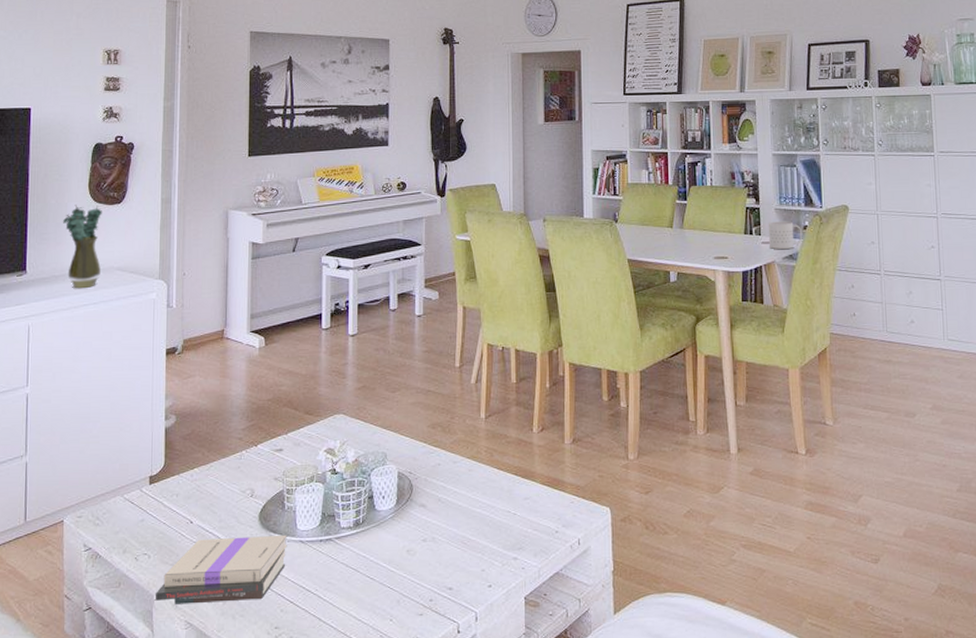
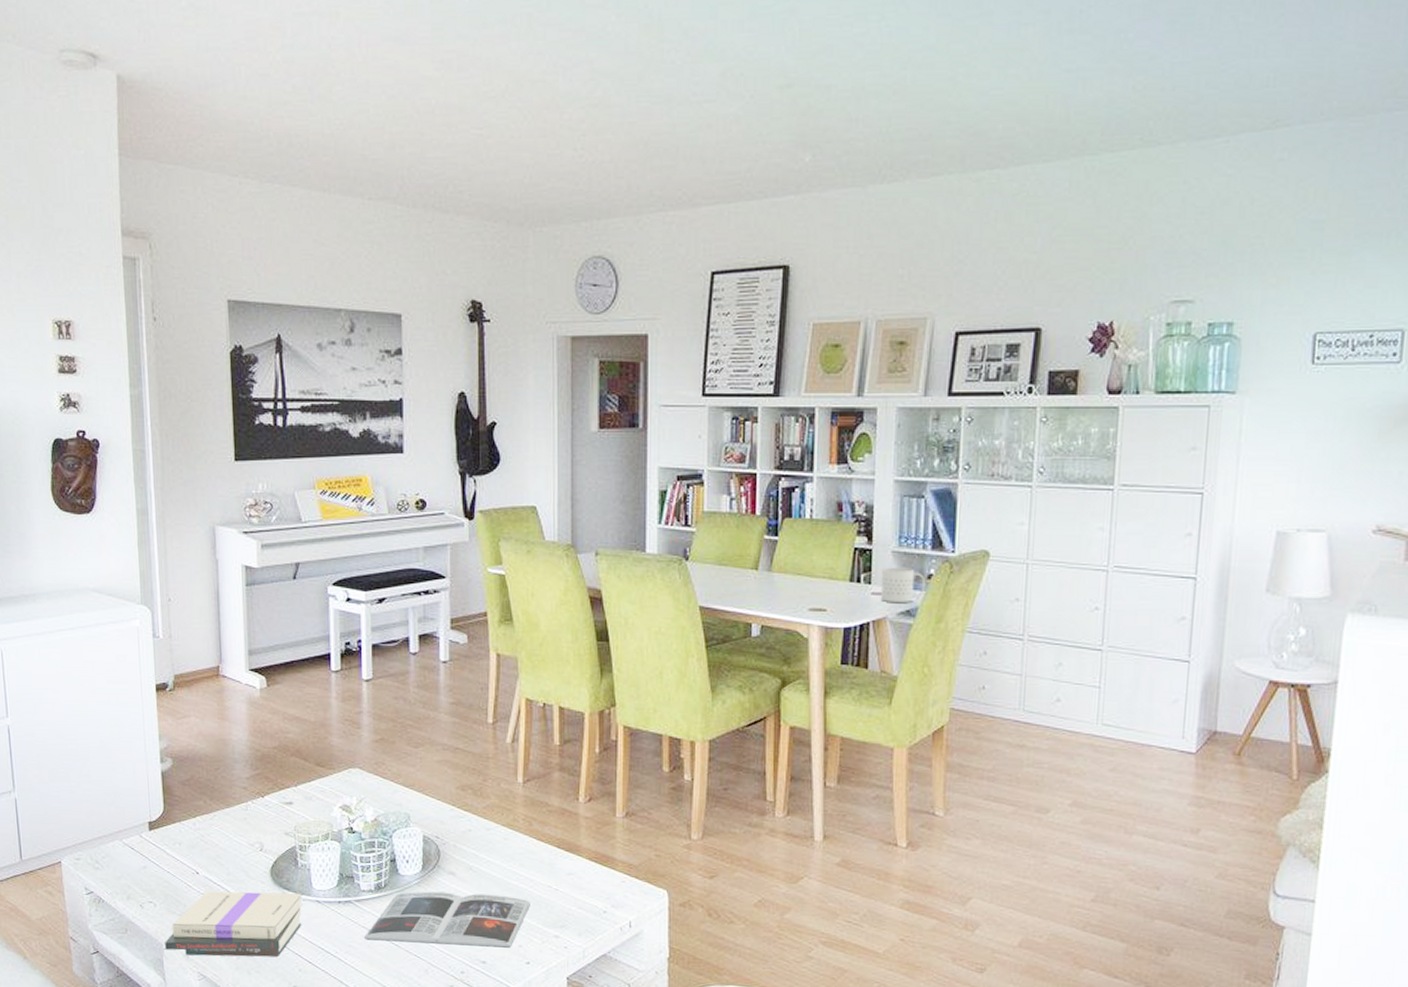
vase: present [63,205,102,289] -> none [27,513,75,612]
magazine: none [343,523,492,574] -> present [364,891,530,947]

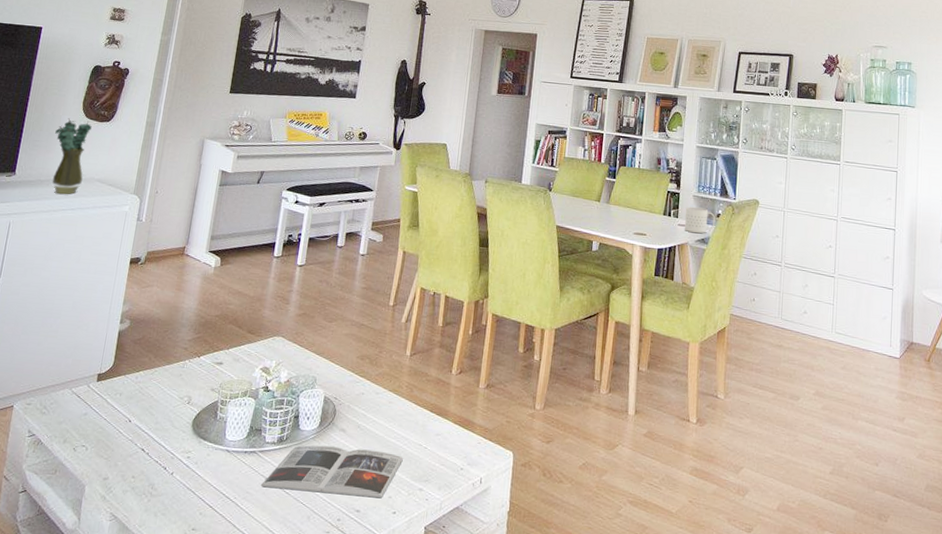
vase: none [27,513,75,612] -> present [52,118,92,195]
books: present [165,891,303,957] -> none [86,437,216,501]

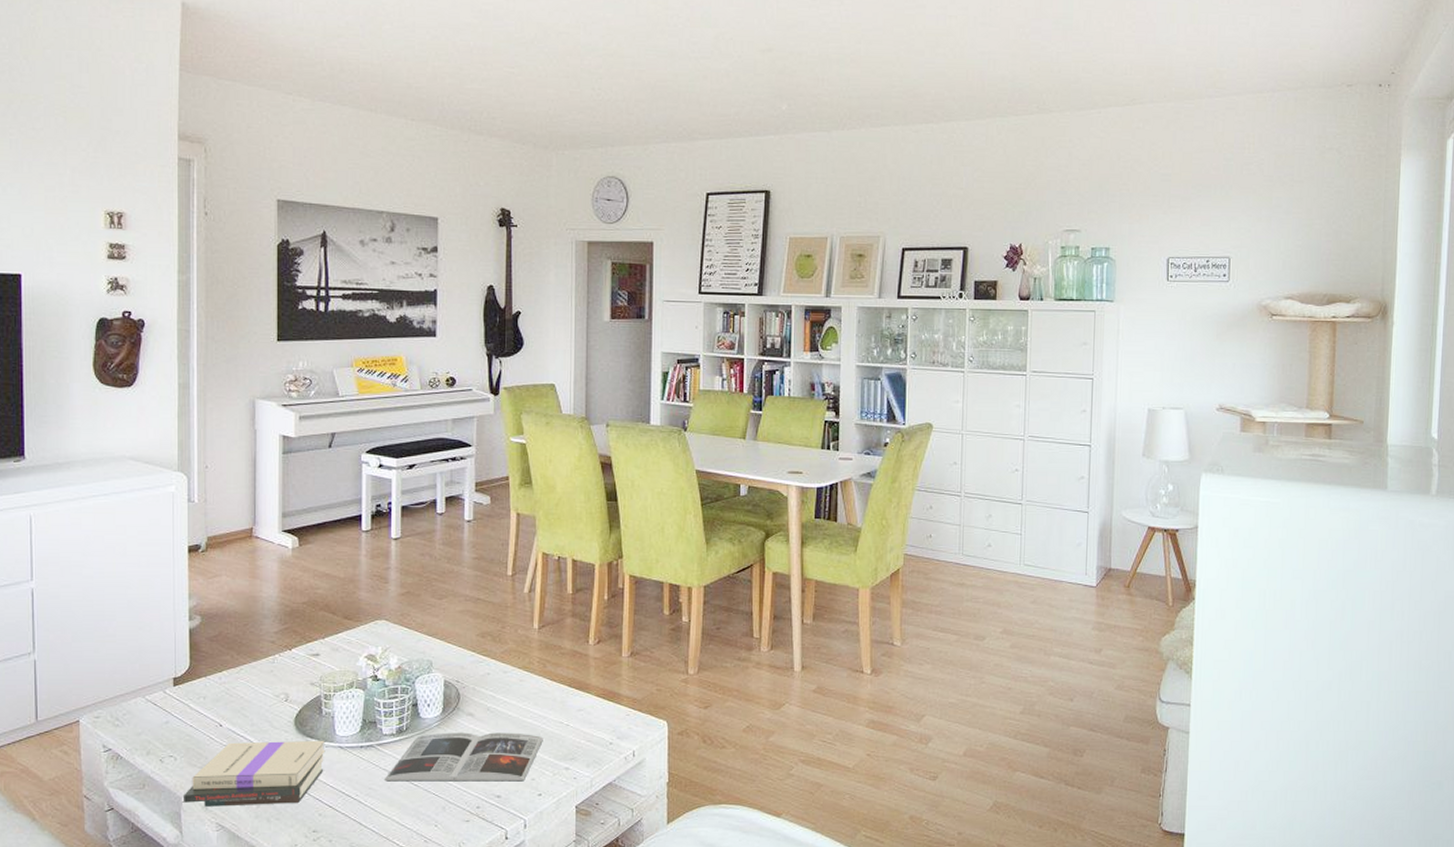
vase: present [52,118,92,195] -> none [65,386,111,478]
books: none [86,437,216,501] -> present [184,740,325,807]
mug: present [684,206,715,234] -> none [846,437,882,467]

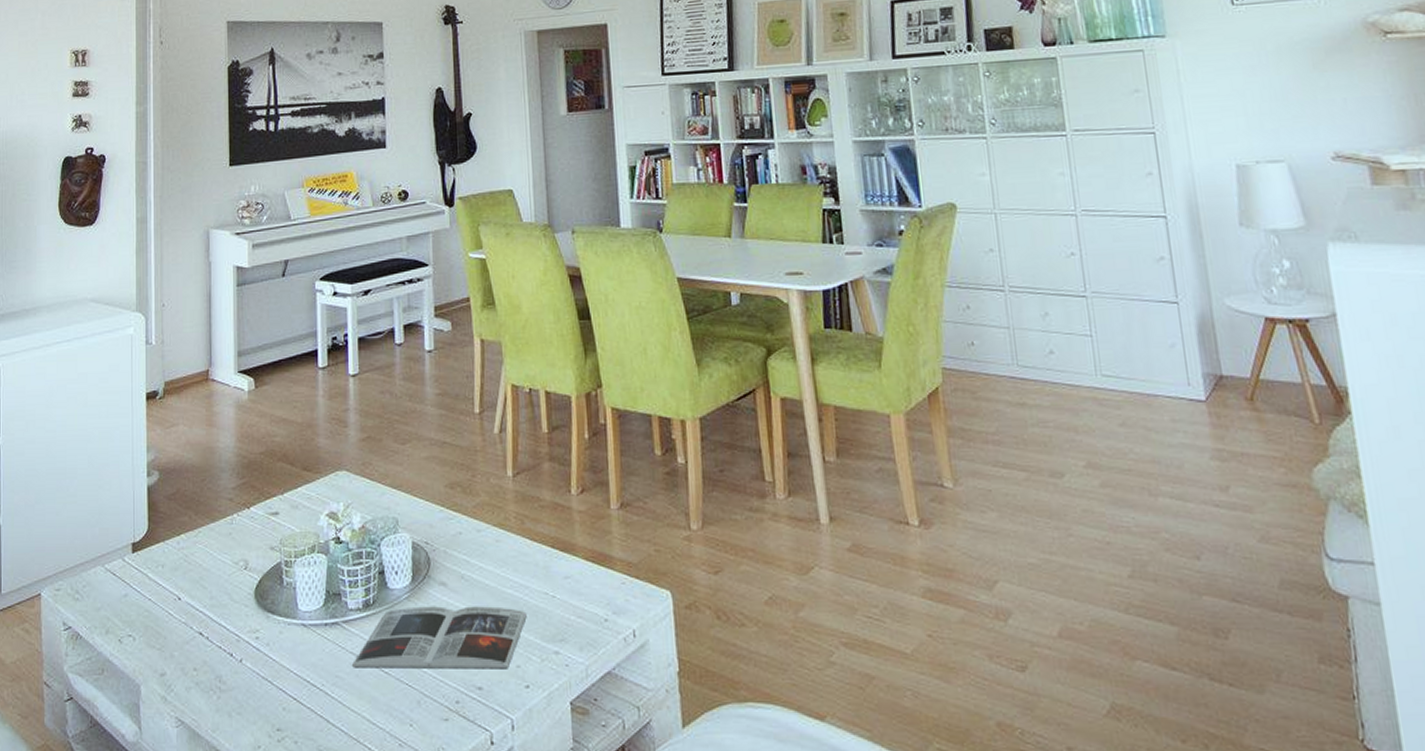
books: present [184,740,325,807] -> none [142,616,288,697]

